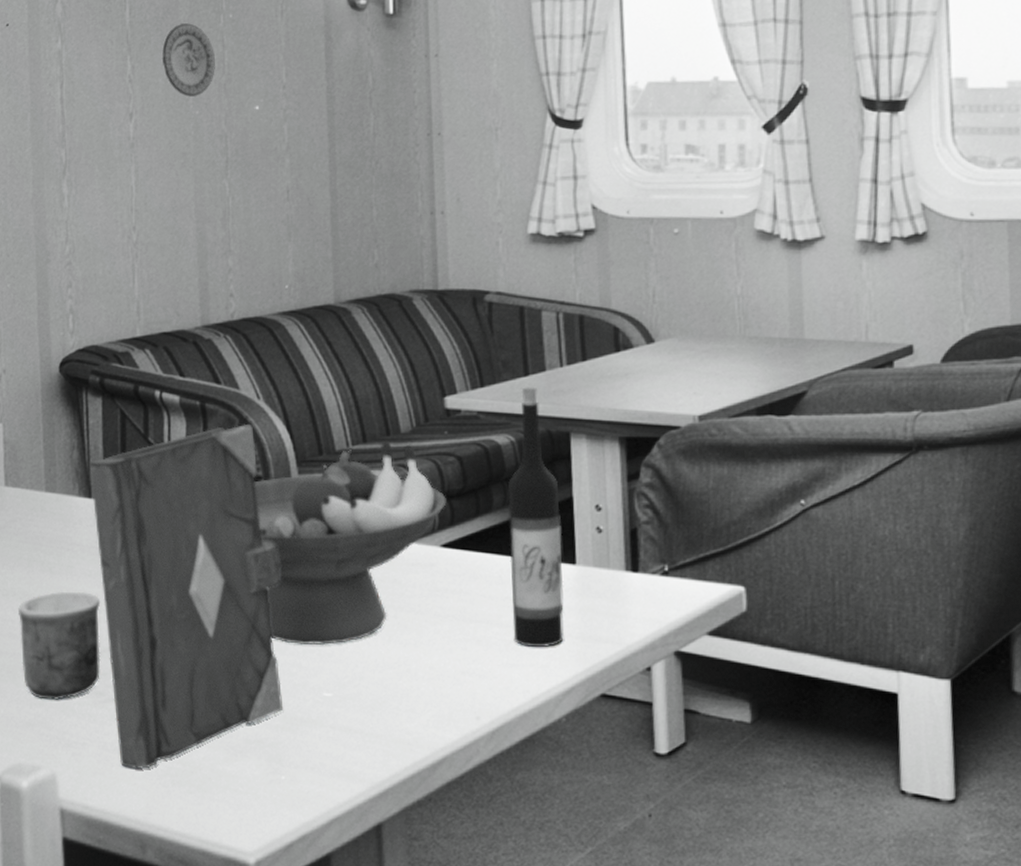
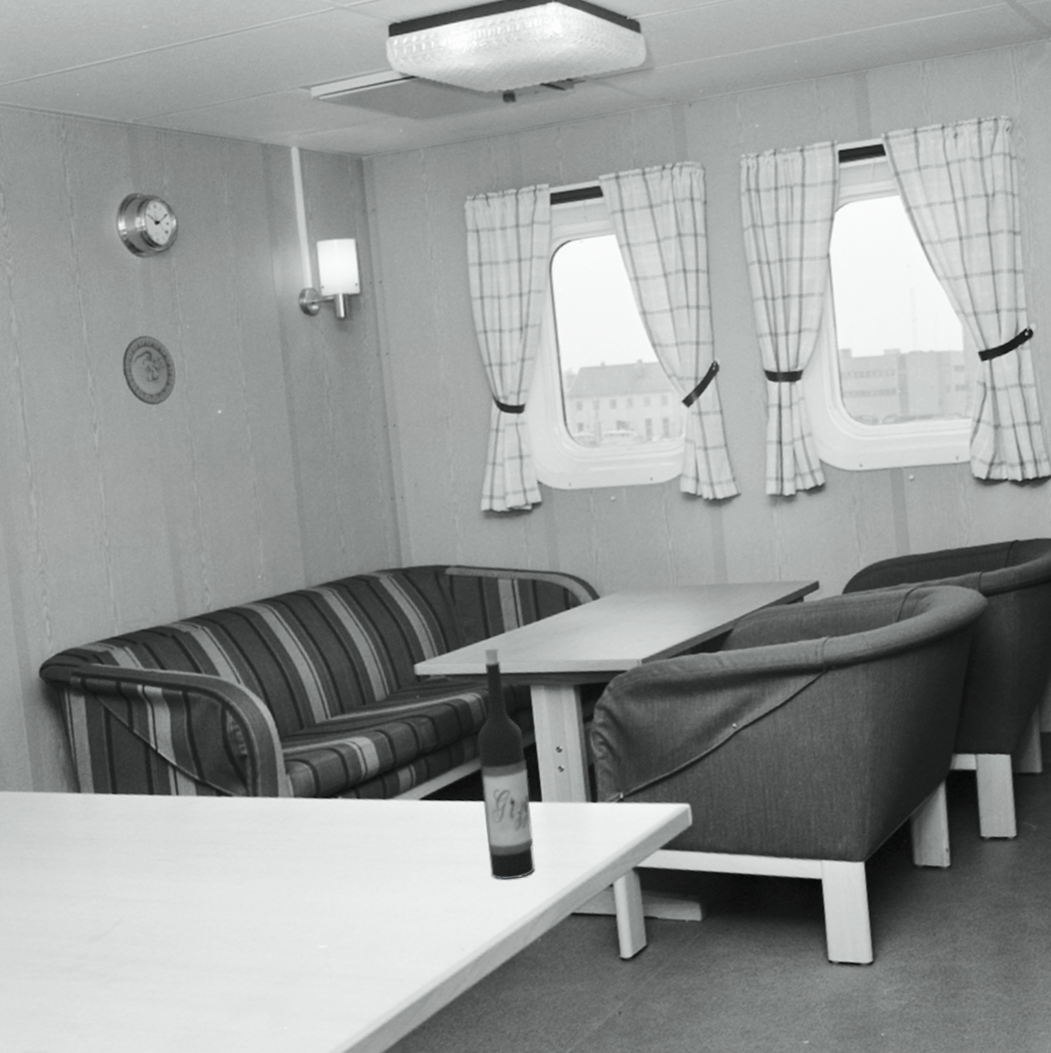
cup: present [18,591,101,700] -> none [14,882,101,989]
book: present [89,423,284,770] -> none [76,707,282,1041]
fruit bowl: present [254,441,447,646] -> none [240,710,422,905]

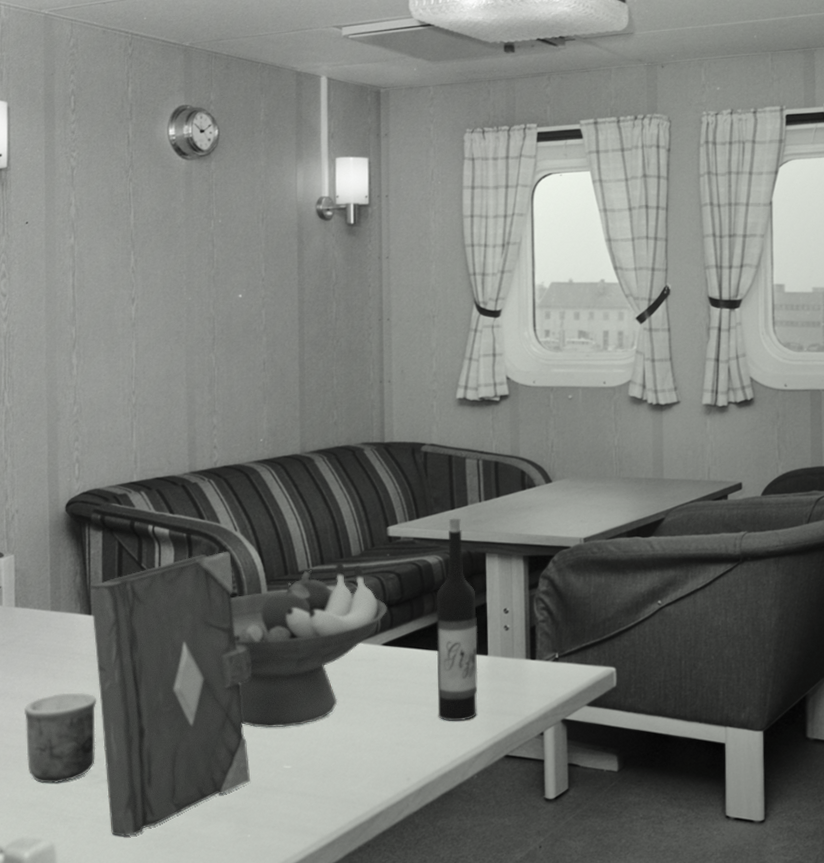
cup: none [14,882,101,989] -> present [24,692,97,784]
book: none [76,707,282,1041] -> present [90,551,251,837]
decorative plate: present [122,335,176,406] -> none [160,226,206,286]
fruit bowl: none [240,710,422,905] -> present [230,563,387,728]

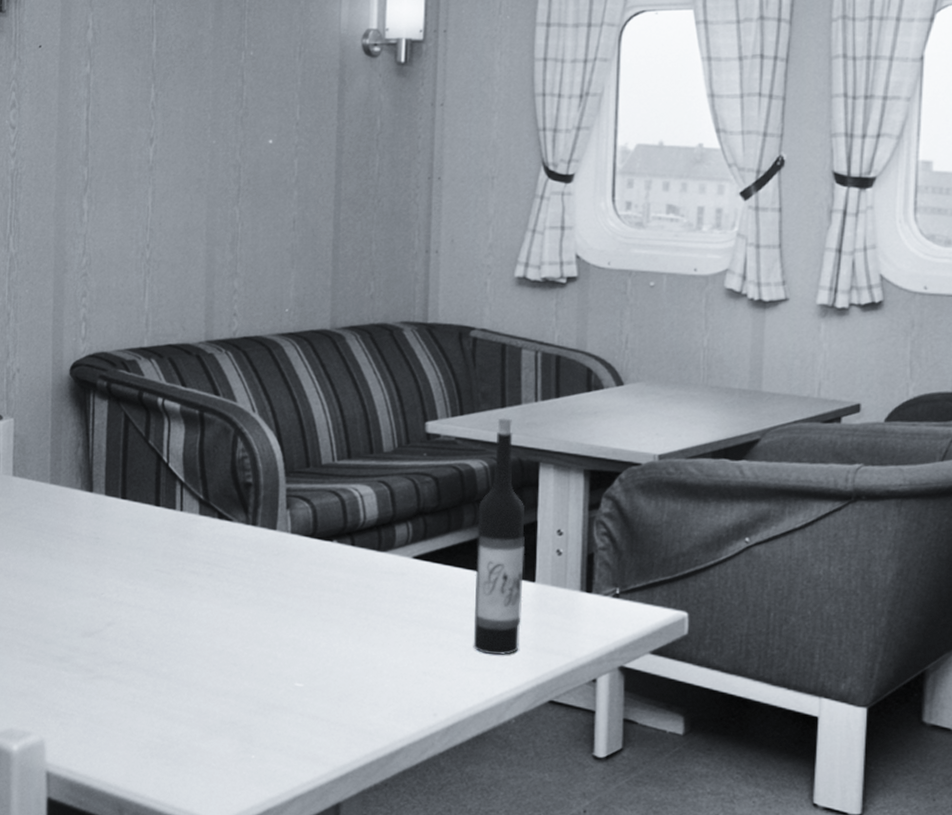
cup: present [24,692,97,784] -> none [18,575,95,674]
book: present [90,551,251,837] -> none [92,433,263,741]
fruit bowl: present [230,563,387,728] -> none [244,459,421,641]

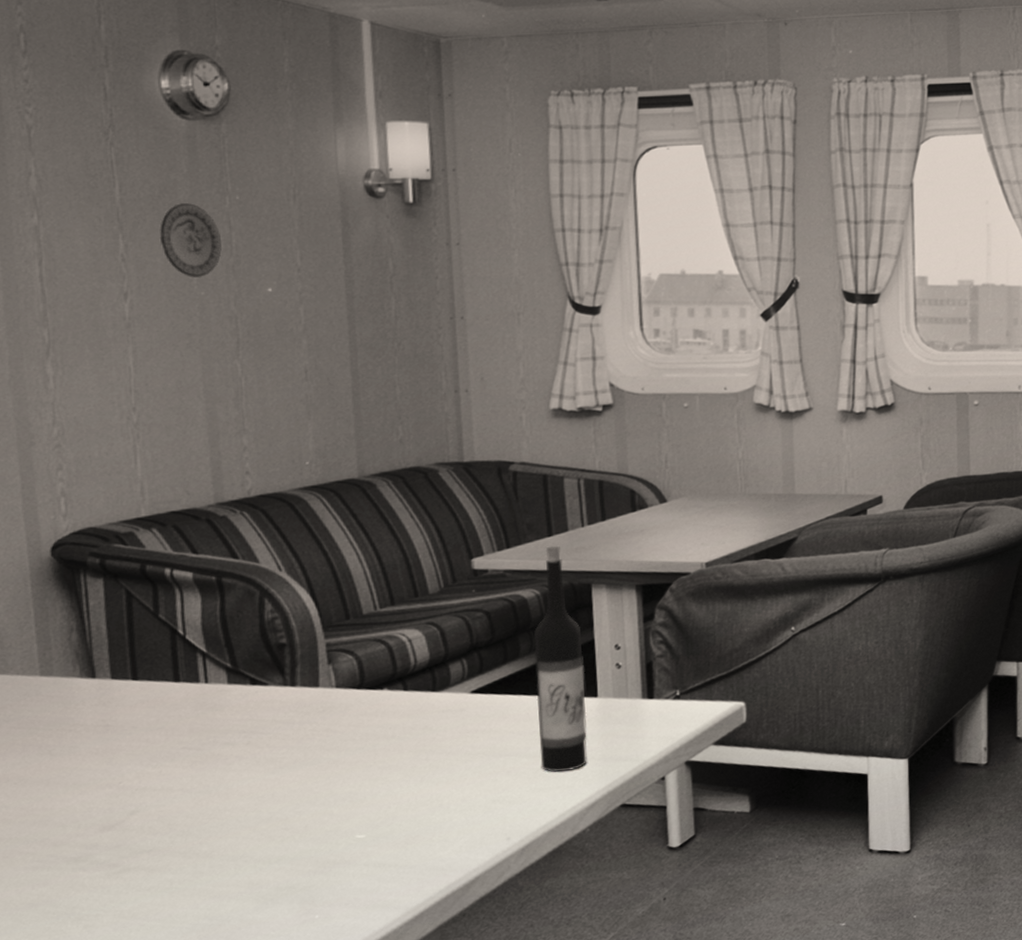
decorative plate: none [184,57,234,127] -> present [159,203,222,277]

